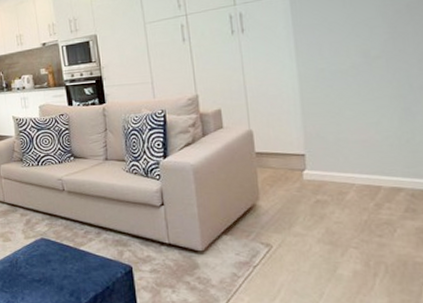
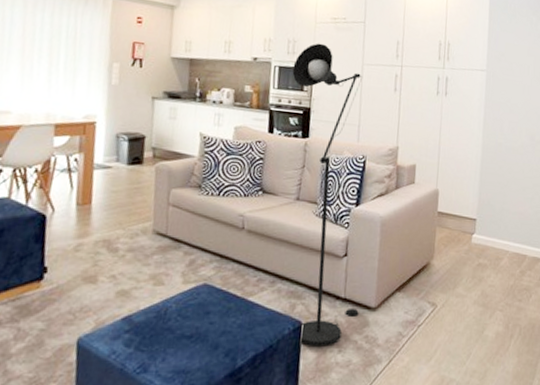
floor lamp: none [78,14,186,287] -> present [292,43,362,347]

